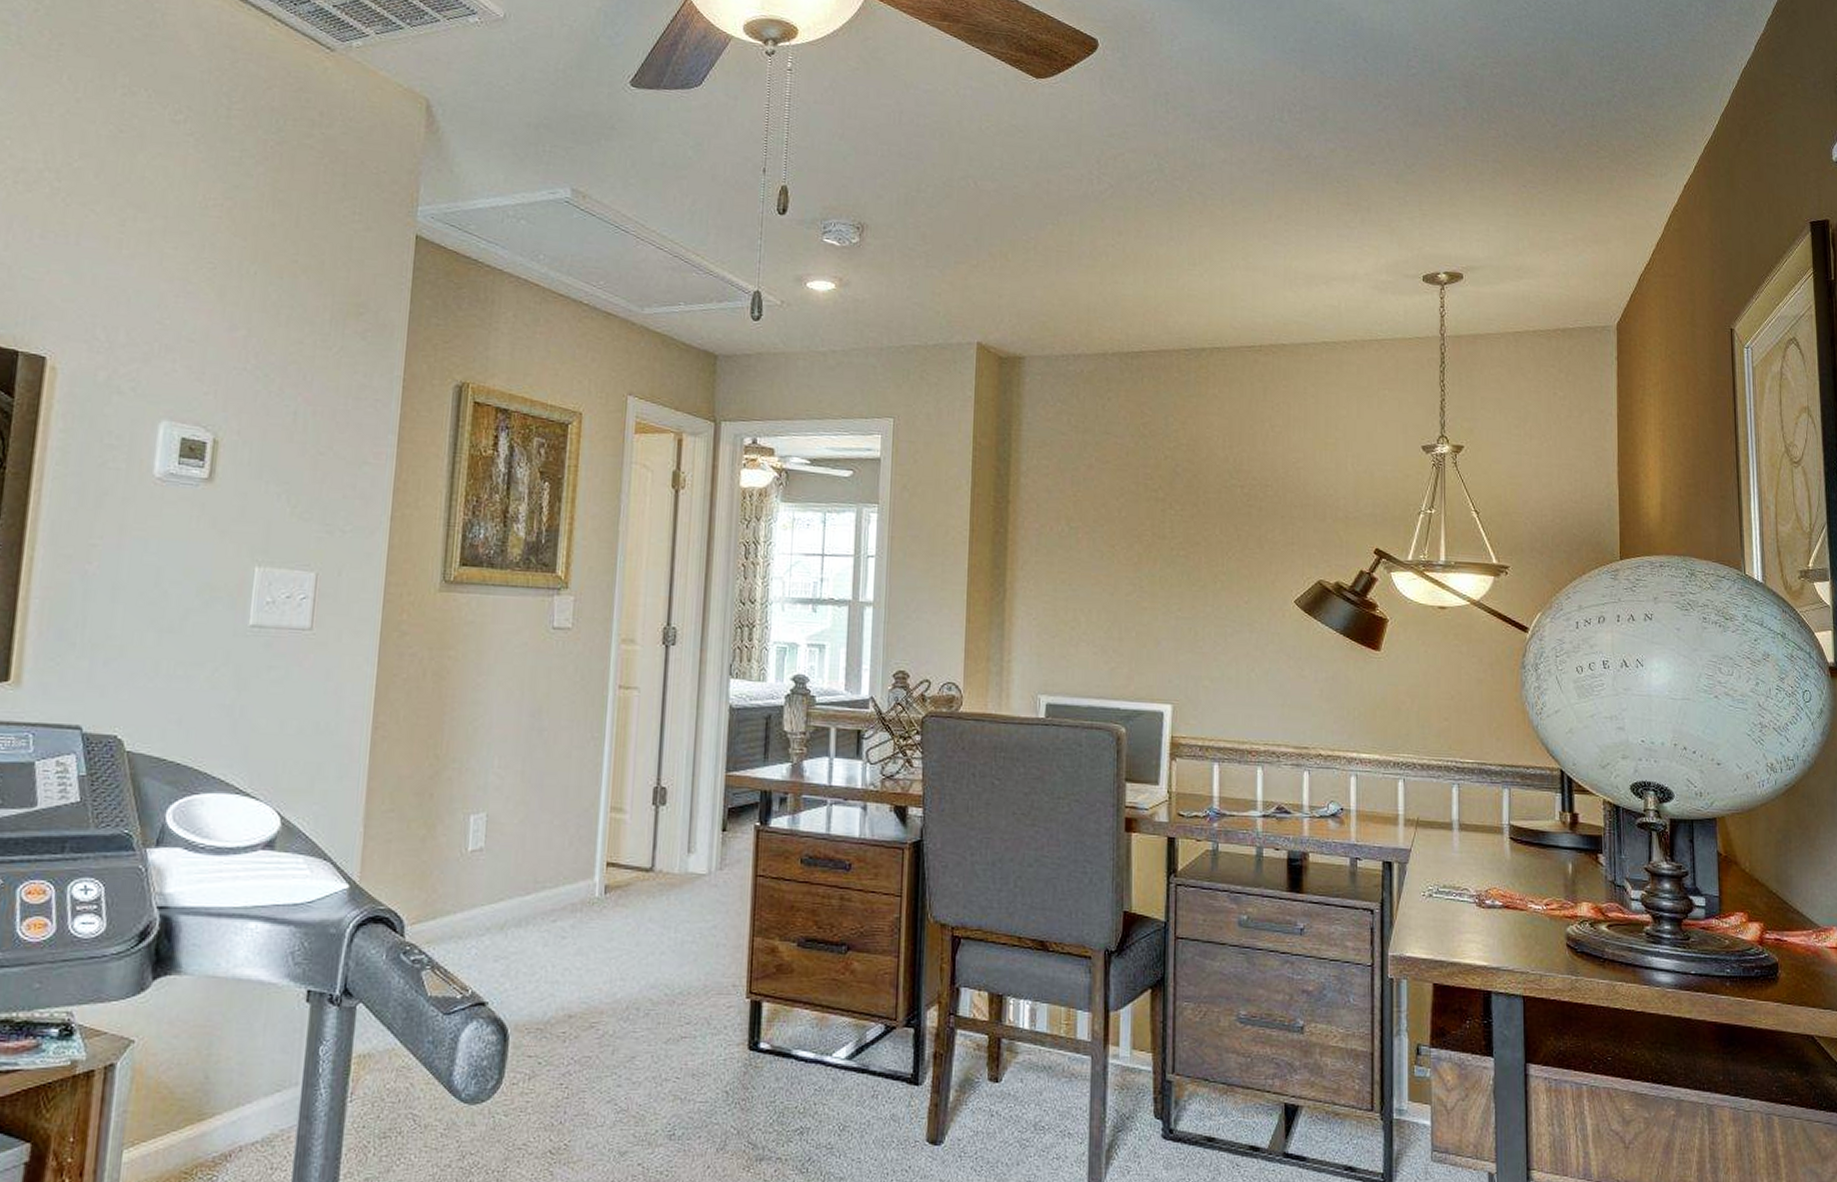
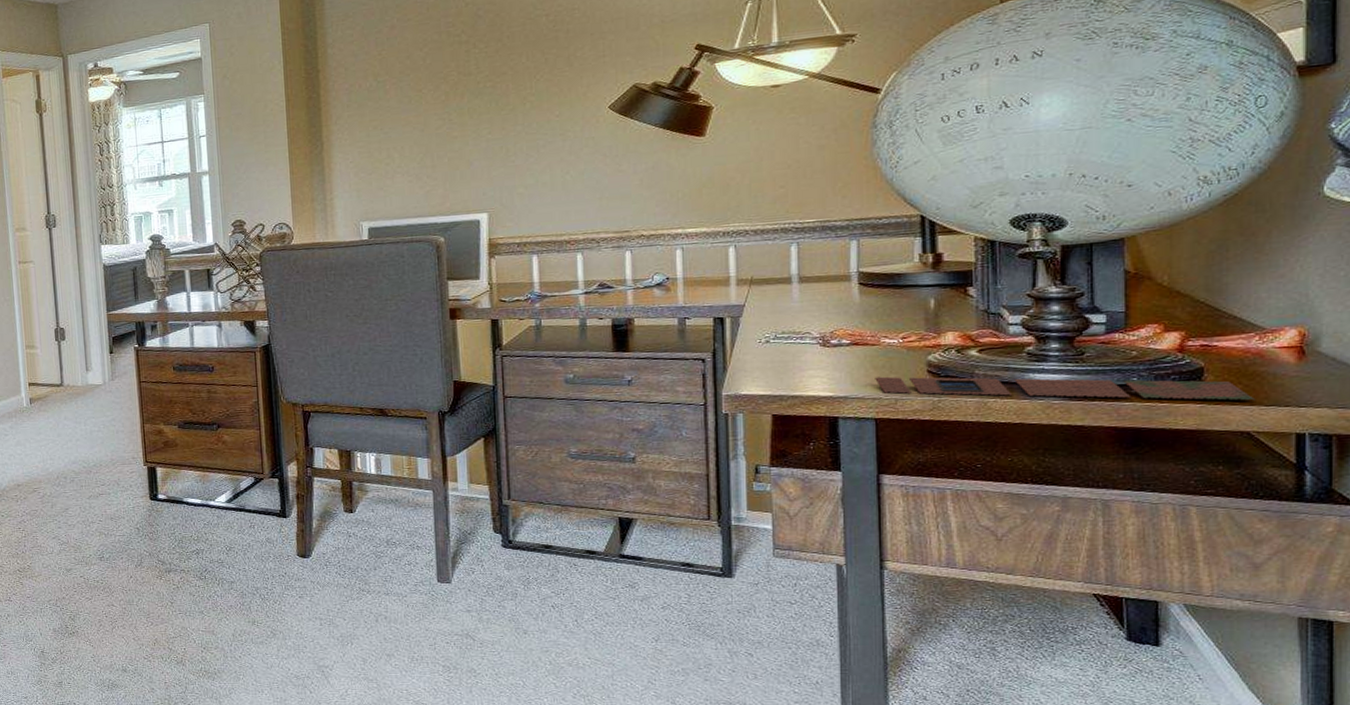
papers: none [1523,947,1817,1002] -> present [875,376,1256,401]

